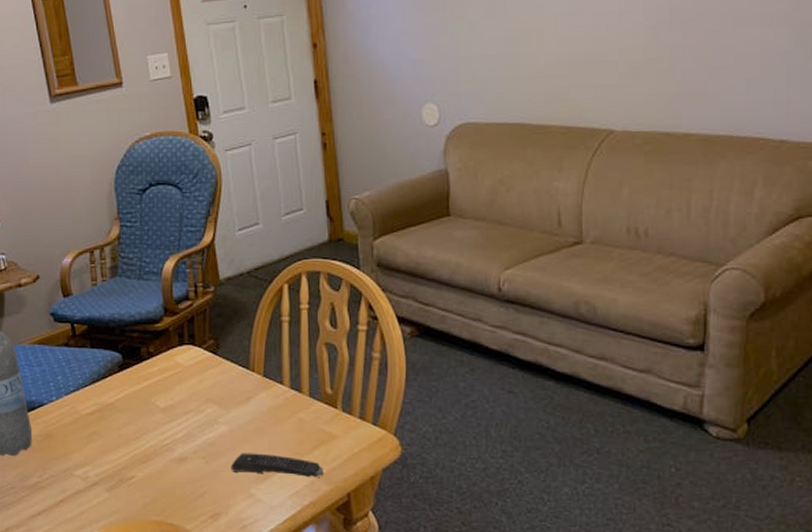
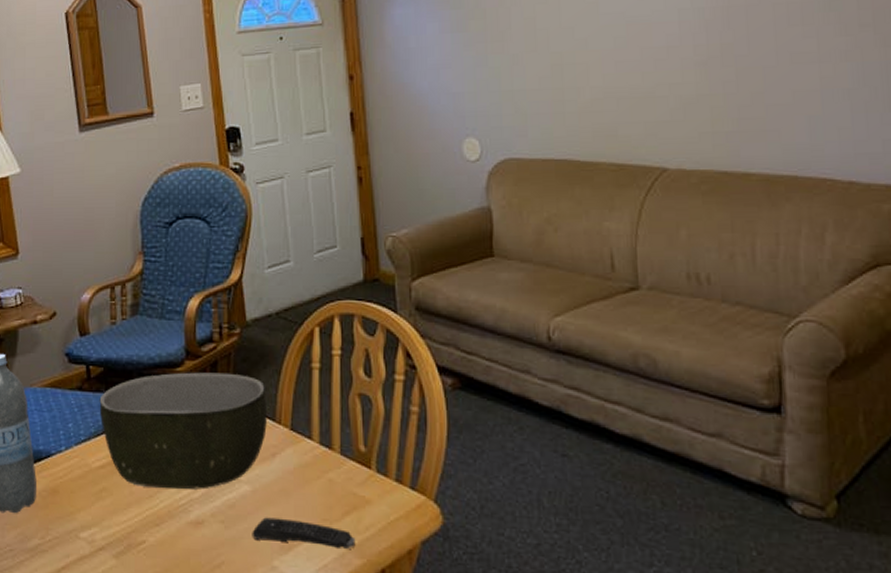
bowl: none [85,327,242,431] -> present [99,372,267,490]

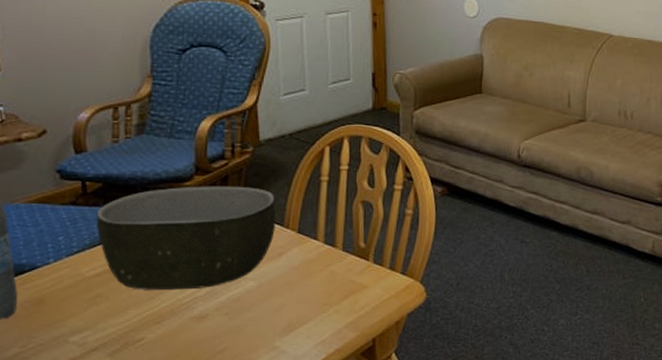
remote control: present [252,517,356,549] -> none [255,306,352,326]

